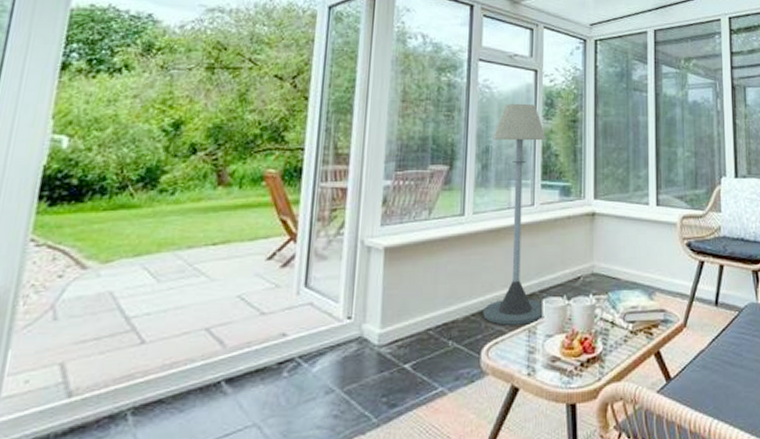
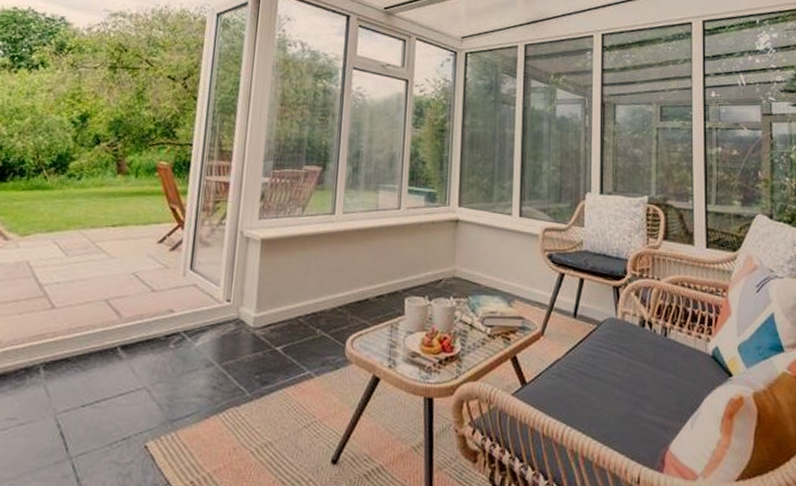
floor lamp: present [483,103,547,325] -> none [349,111,415,320]

